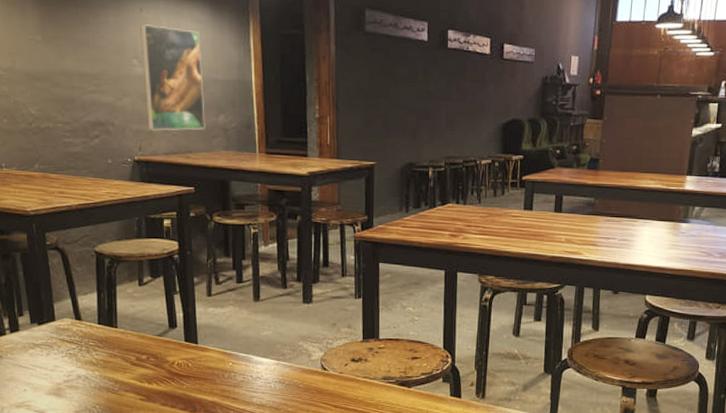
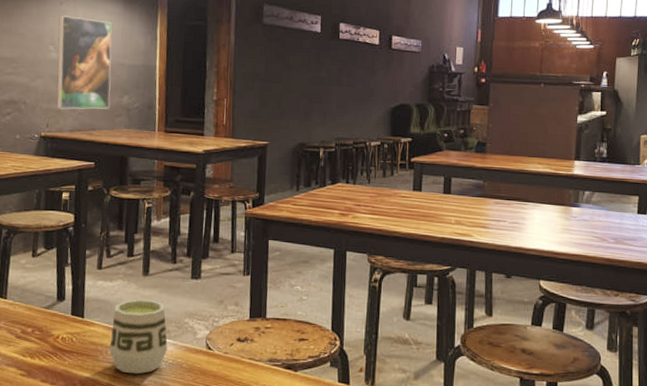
cup: none [226,325,283,396] -> present [109,299,168,375]

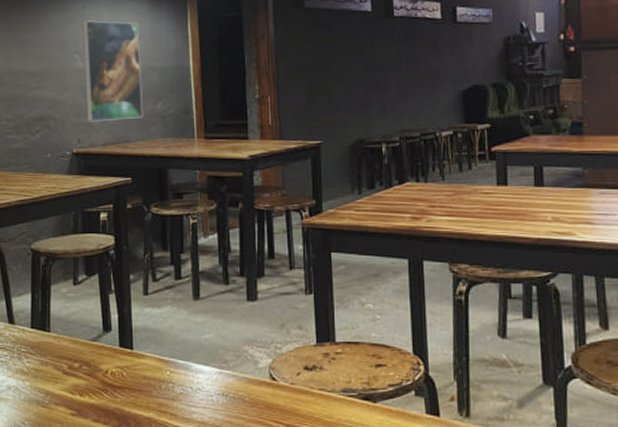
cup: present [109,299,168,375] -> none [163,327,226,411]

